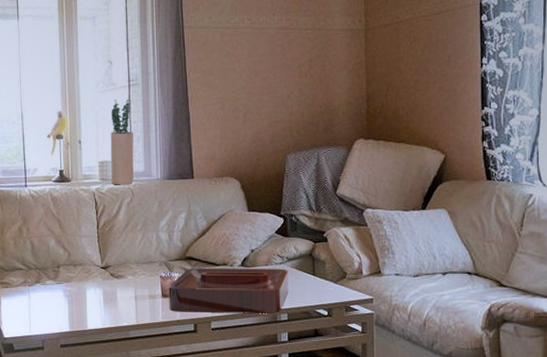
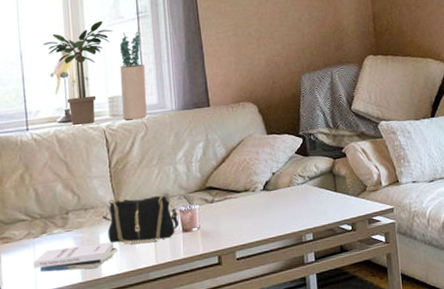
books: none [28,298,102,321] -> present [34,242,118,272]
potted plant: none [41,86,106,186] -> present [42,20,113,126]
handbag: none [90,257,159,304] -> present [103,192,180,245]
decorative tray: present [168,267,289,314] -> none [189,188,312,246]

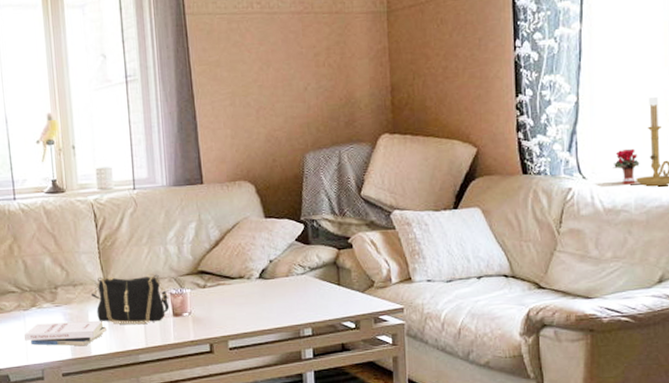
potted plant: present [42,20,113,126] -> none [27,84,100,198]
vase: present [119,27,147,121] -> none [107,93,136,195]

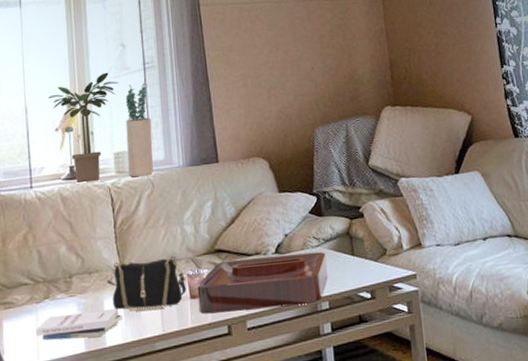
potted plant: none [27,84,100,198] -> present [47,72,119,184]
vase: none [107,93,136,195] -> present [125,79,154,178]
decorative tray: none [180,279,312,332] -> present [197,252,328,314]

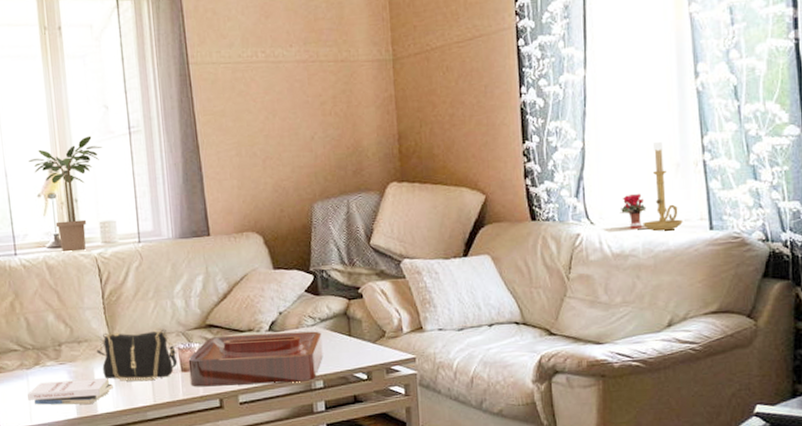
vase: present [125,79,154,178] -> none [110,144,142,248]

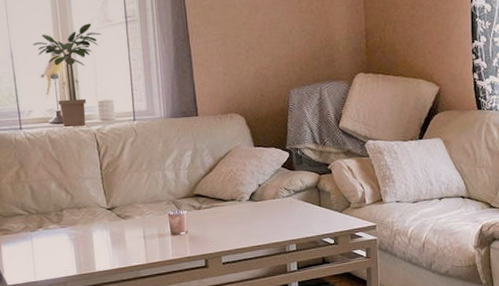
books: present [27,378,113,405] -> none [32,240,110,264]
handbag: present [97,328,178,382] -> none [95,196,168,243]
decorative tray: present [188,331,323,387] -> none [177,201,296,249]

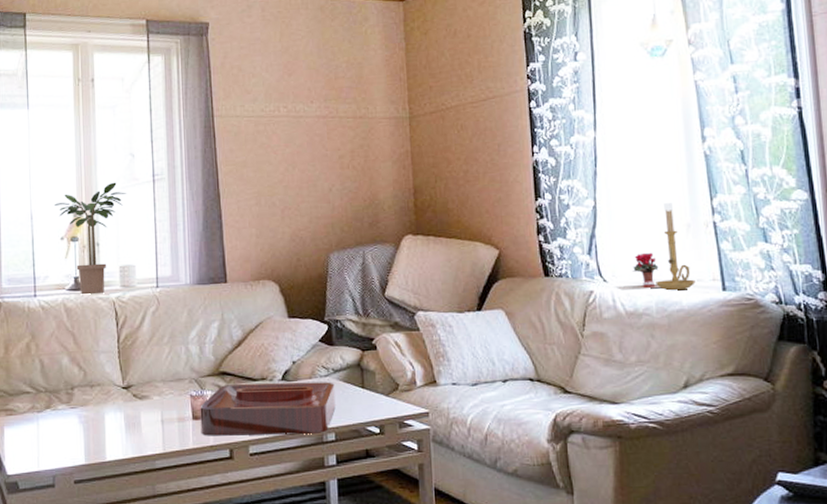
decorative tray: none [177,201,296,249] -> present [200,382,336,436]

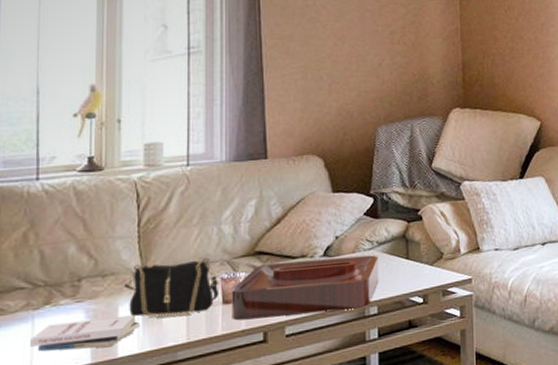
books: none [37,424,123,451] -> present [30,315,140,352]
potted plant: present [53,182,127,295] -> none [66,54,157,177]
handbag: none [109,374,190,429] -> present [125,256,220,318]

